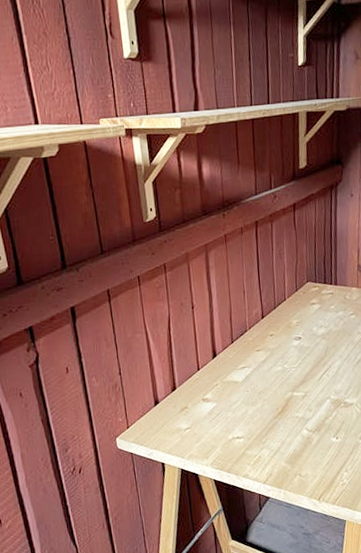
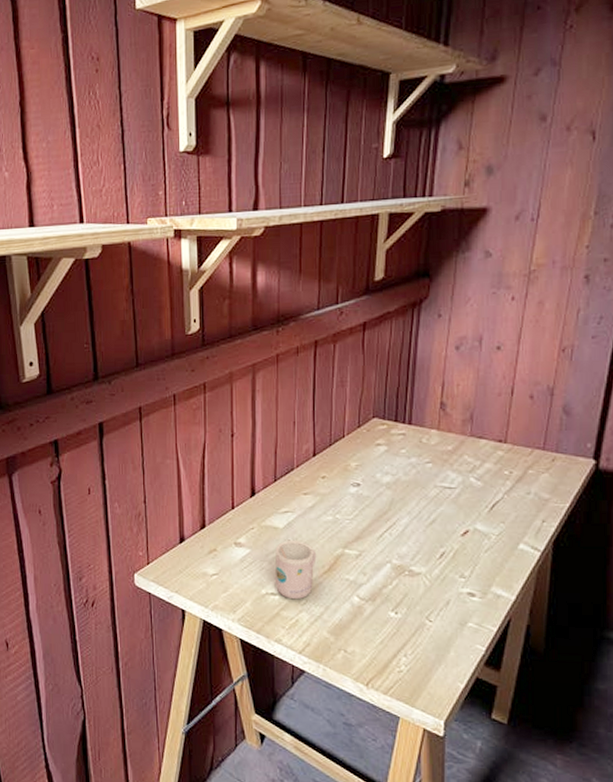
mug: none [237,390,272,440] -> present [274,541,317,600]

